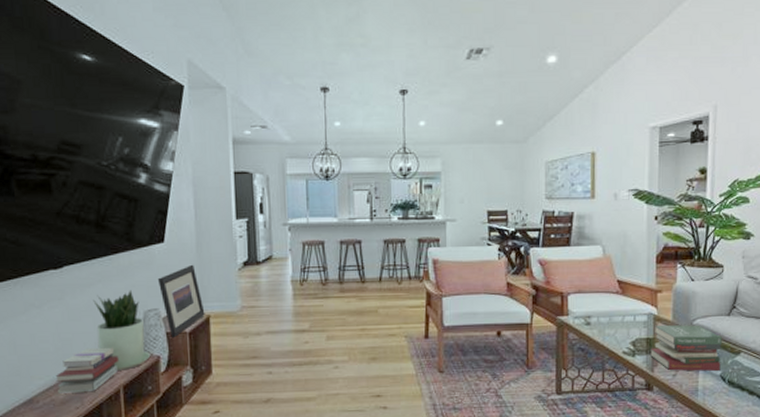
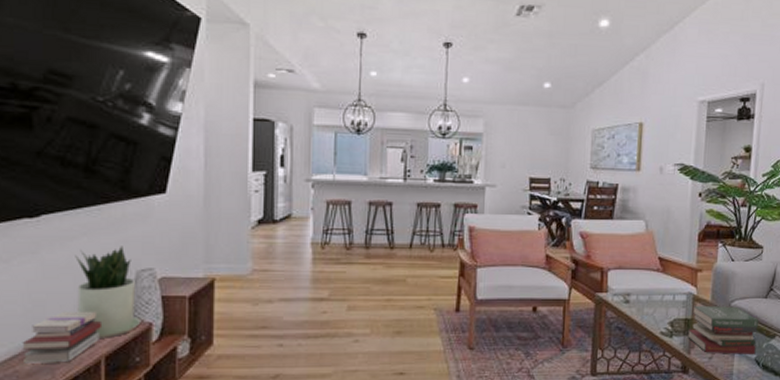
picture frame: present [157,264,205,338] -> none [155,219,209,303]

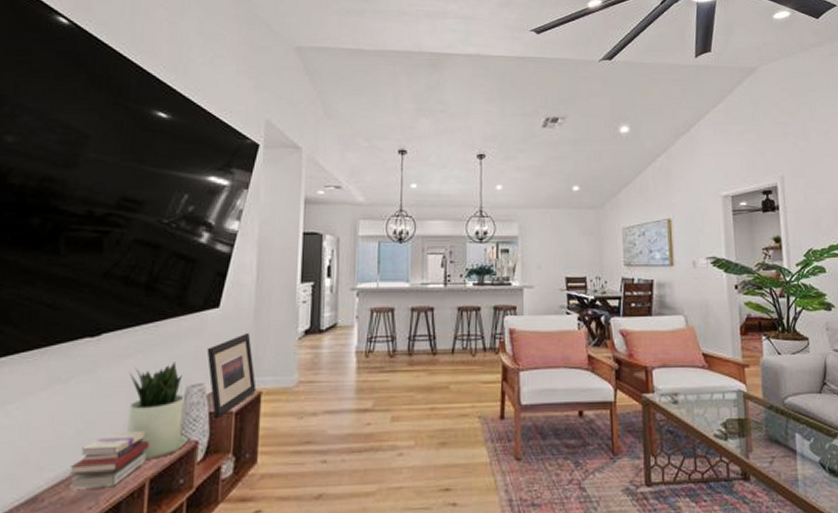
picture frame: none [155,219,209,303] -> present [206,332,257,419]
books: present [688,306,758,354] -> none [743,403,819,457]

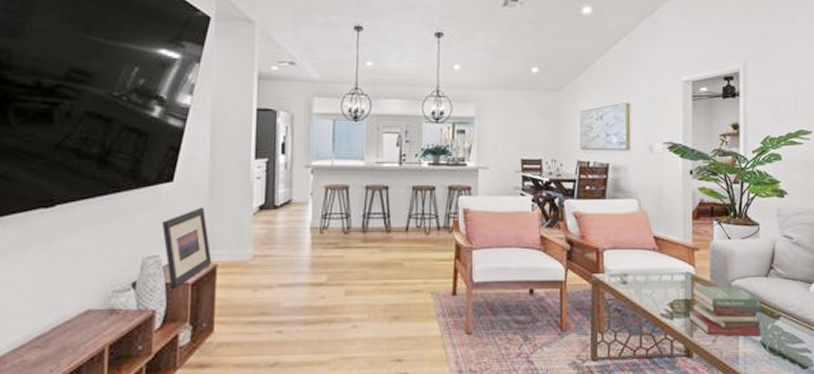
books: present [68,430,149,489] -> none [29,299,107,353]
planter: present [126,362,187,459] -> none [84,234,144,327]
books: none [743,403,819,457] -> present [689,286,761,337]

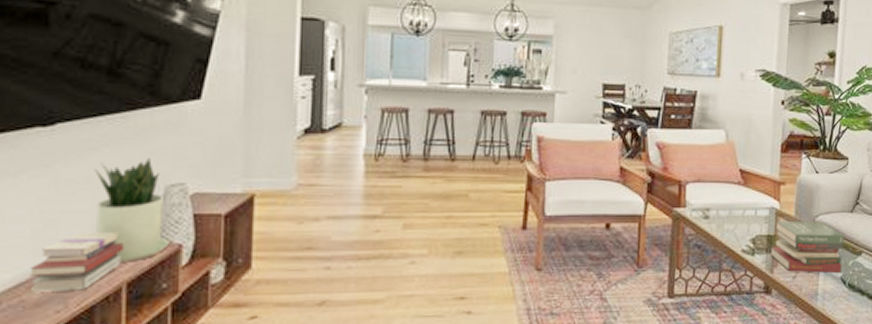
books: none [29,299,107,353] -> present [29,231,123,292]
planter: none [84,234,144,327] -> present [94,158,168,262]
picture frame: present [161,207,212,290] -> none [187,128,249,222]

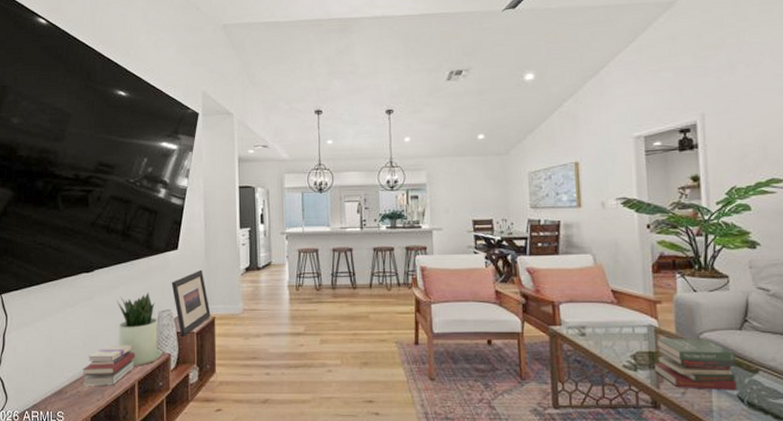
picture frame: none [187,128,249,222] -> present [171,269,211,338]

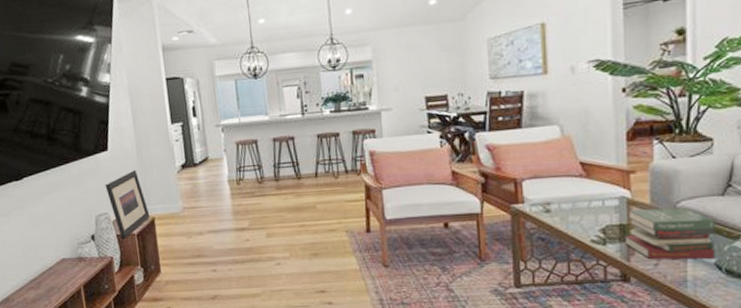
books: present [82,344,135,386] -> none [25,250,77,293]
planter: present [117,292,162,366] -> none [51,197,104,271]

